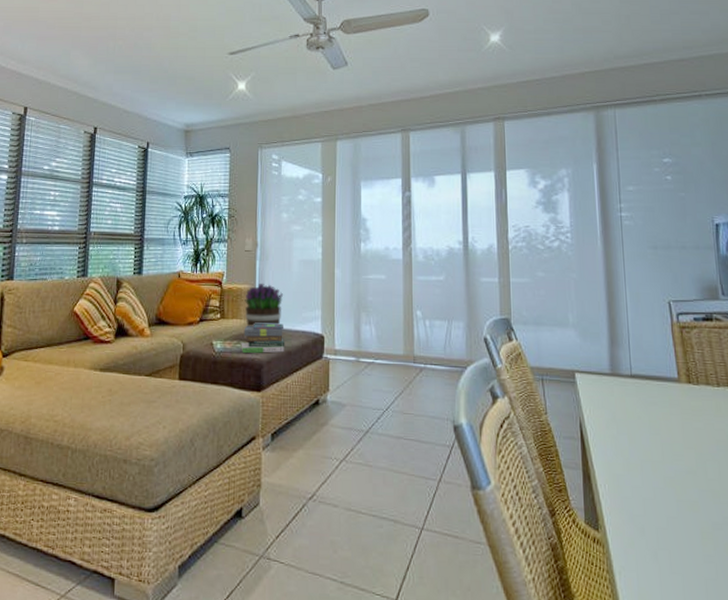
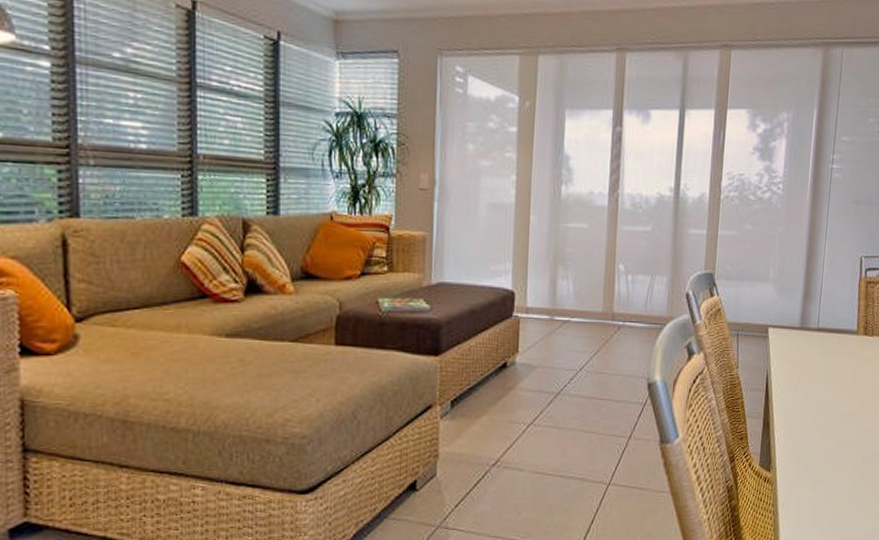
books: present [240,323,285,354] -> none [414,277,469,313]
bouquet: present [244,283,283,327] -> none [419,229,467,282]

